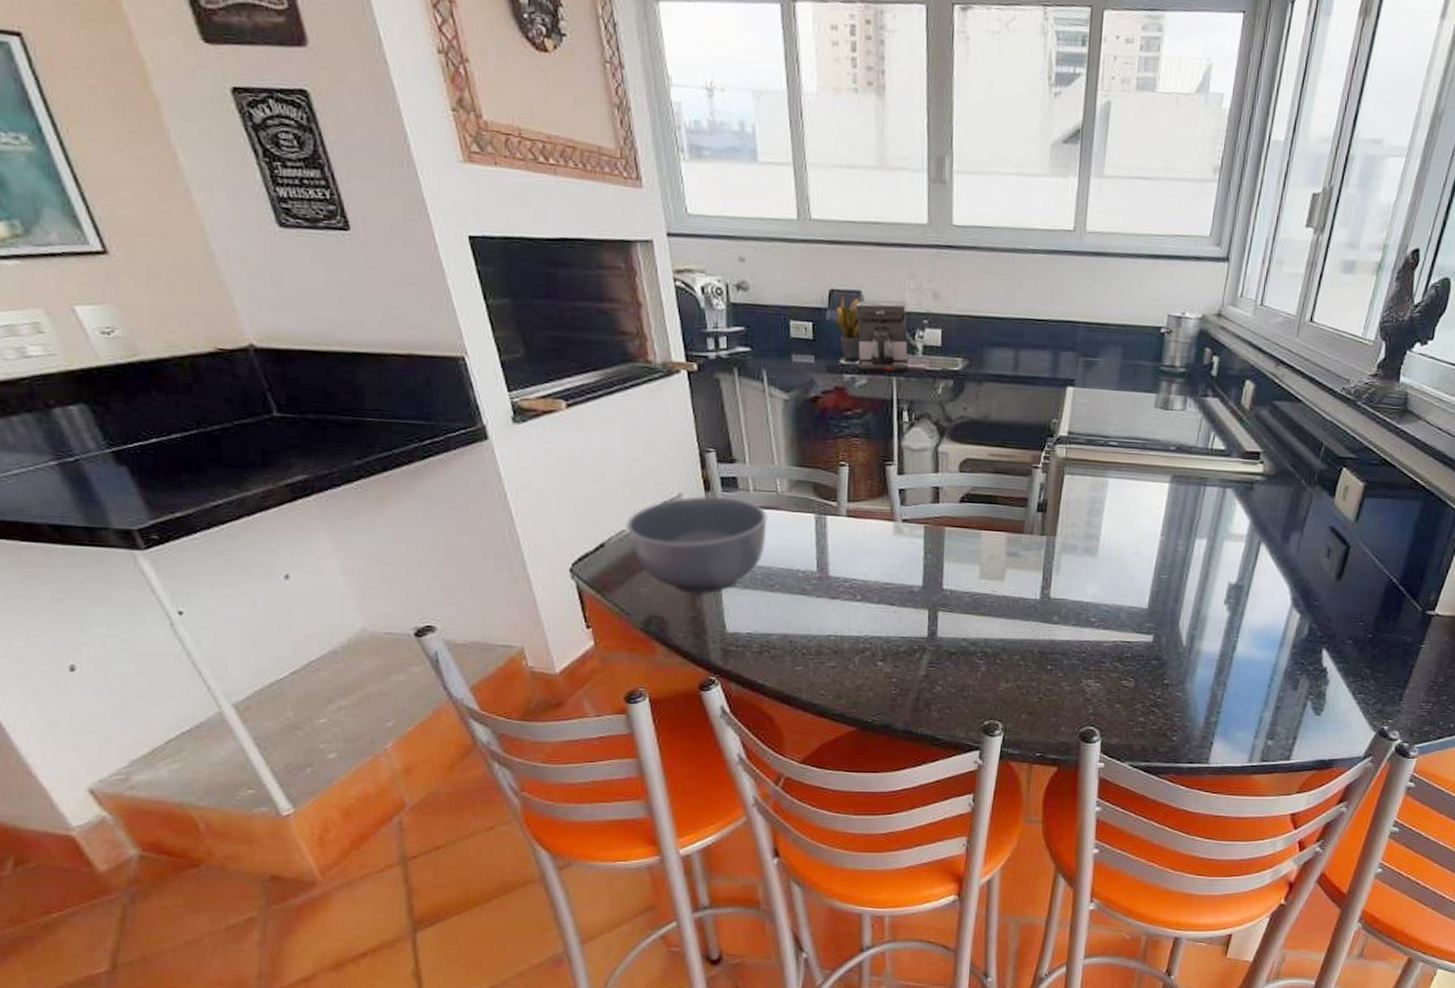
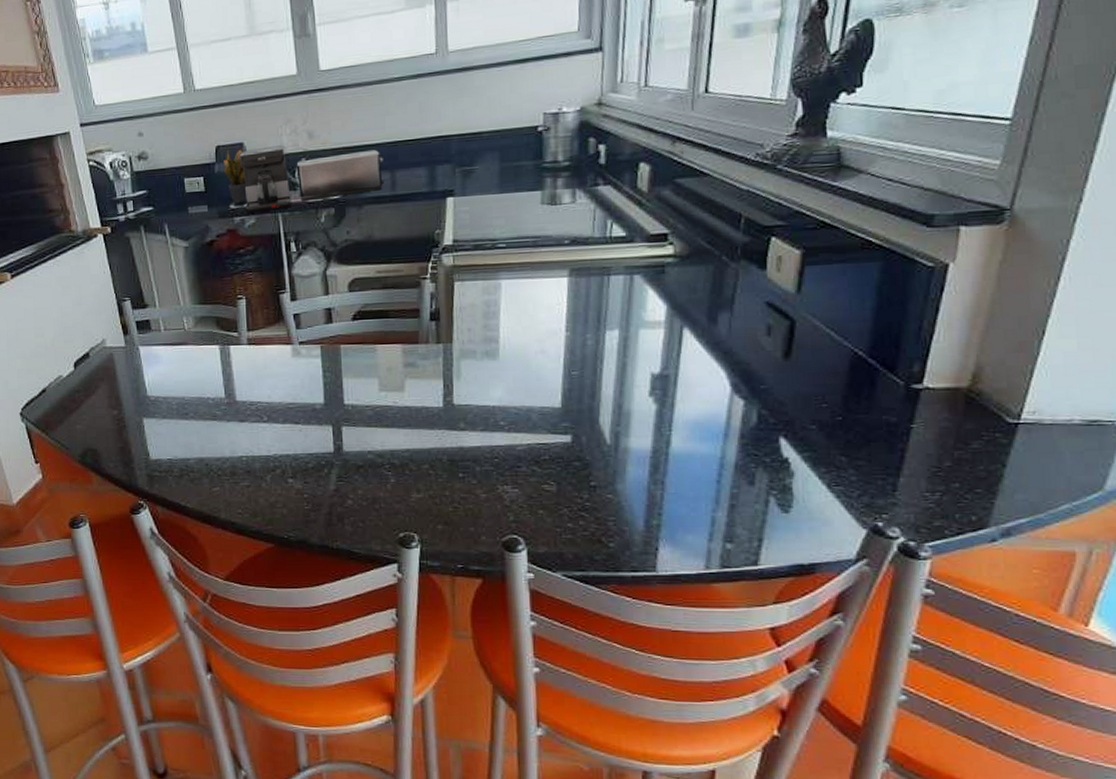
bowl: present [625,496,768,594] -> none [61,338,178,426]
toaster: none [917,322,1009,369] -> present [296,149,384,202]

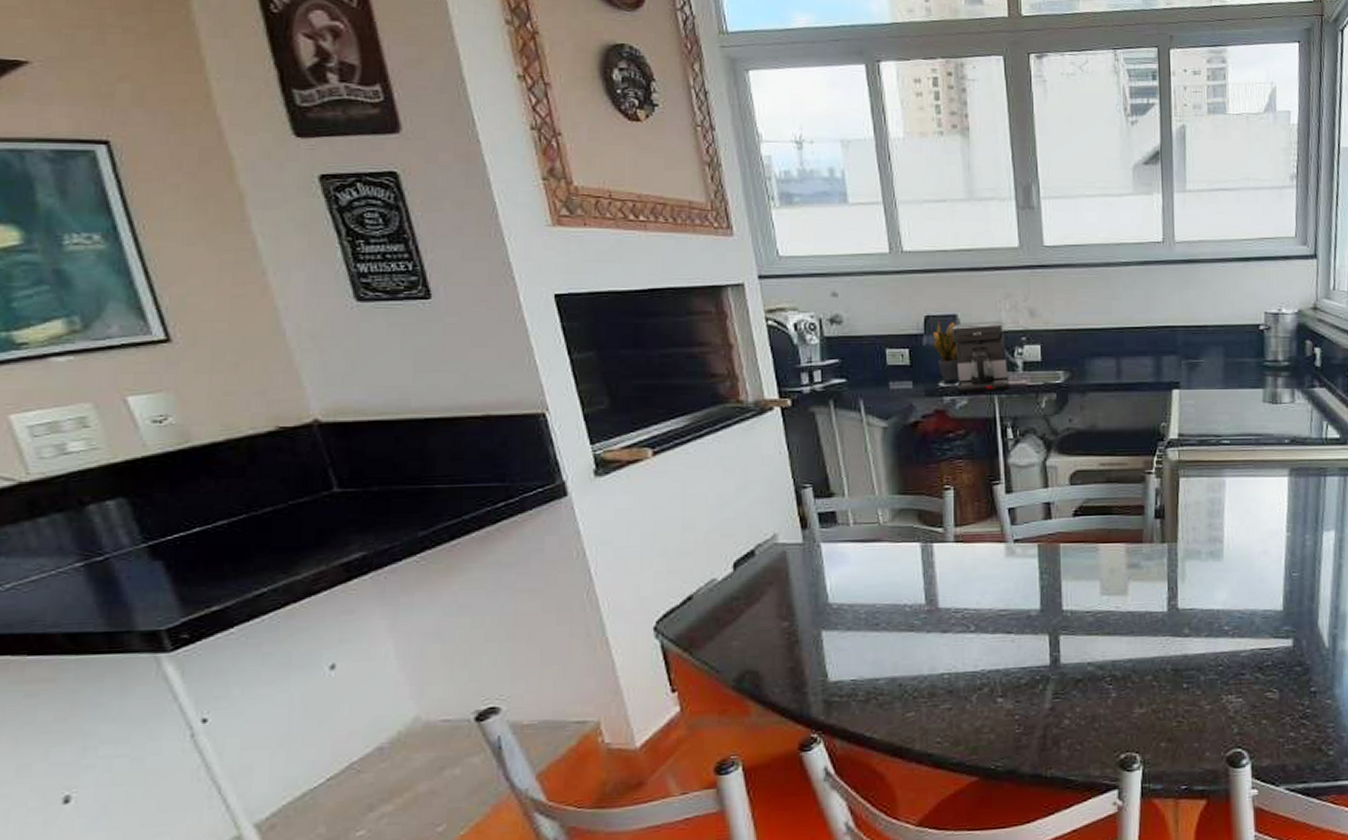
toaster: present [296,149,384,202] -> none [1015,334,1109,384]

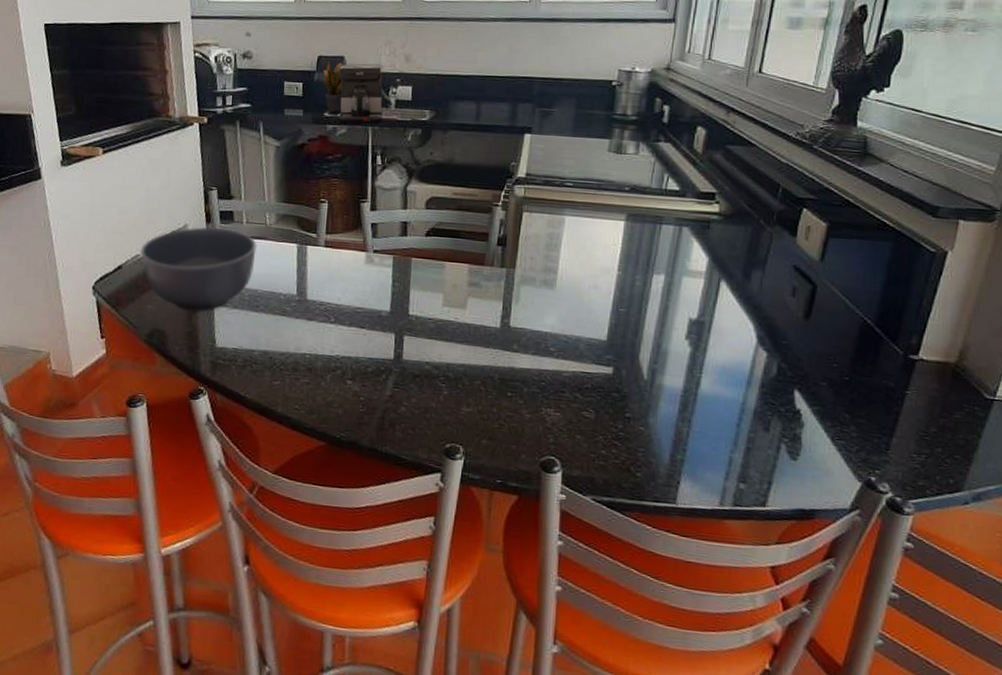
bowl: none [715,533,870,642] -> present [139,227,257,312]

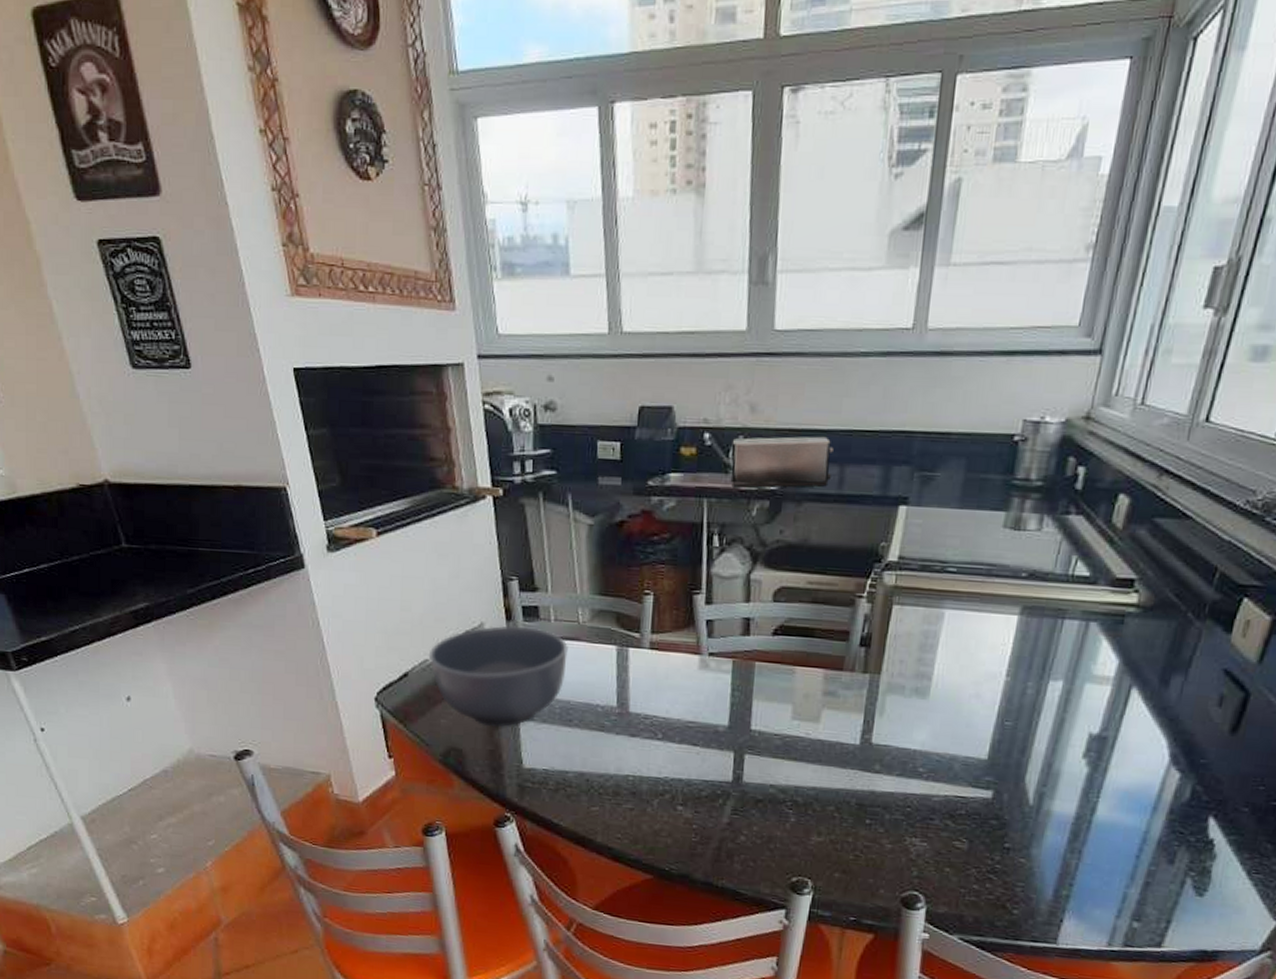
potted plant: present [323,61,343,115] -> none [646,413,671,483]
coffee maker: present [338,63,383,124] -> none [665,414,722,495]
toaster: none [390,80,471,119] -> present [730,436,834,489]

